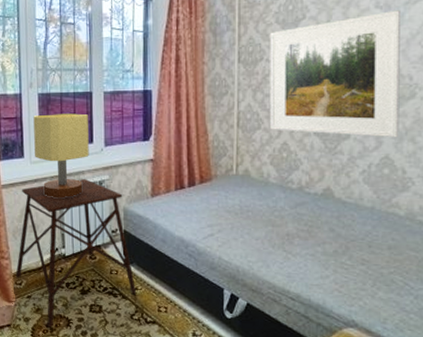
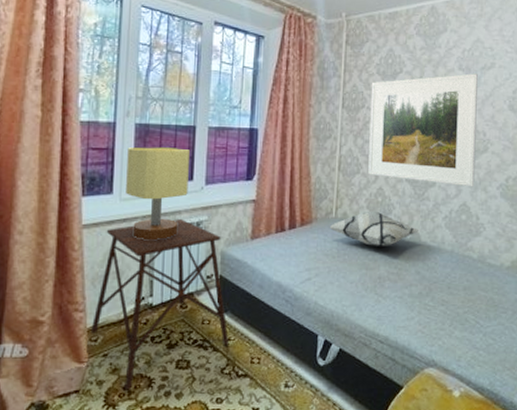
decorative pillow: none [230,168,331,203] -> present [329,212,418,246]

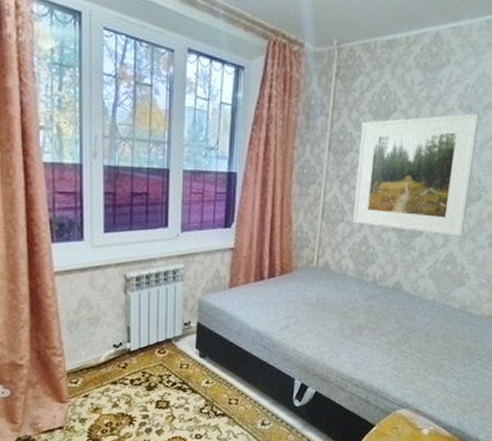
side table: present [90,218,230,390] -> none [70,266,208,427]
table lamp: present [126,147,190,240] -> none [97,191,163,287]
decorative pillow: present [329,212,418,246] -> none [309,261,401,296]

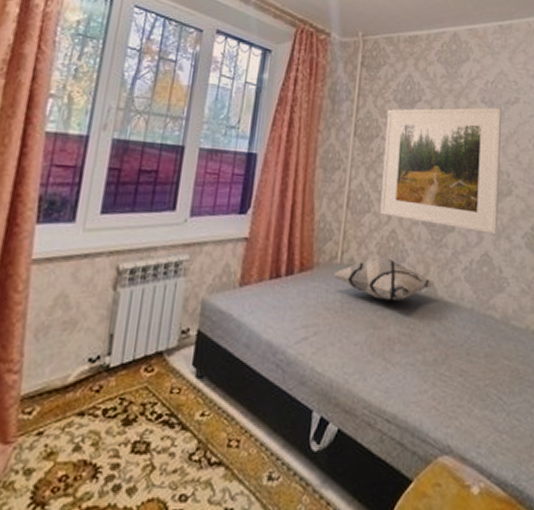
decorative pillow: none [309,261,401,296] -> present [333,258,435,301]

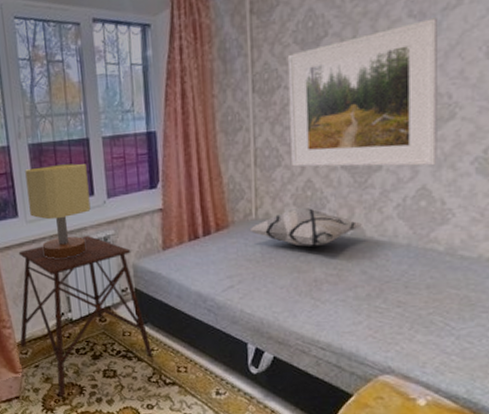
side table: none [24,256,204,483] -> present [18,235,153,397]
table lamp: none [91,167,175,282] -> present [25,163,91,258]

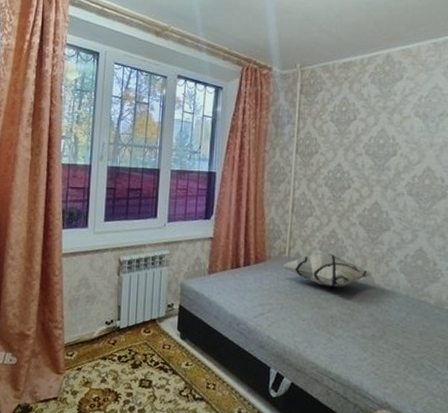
side table: present [18,235,153,397] -> none [67,251,188,402]
table lamp: present [25,163,91,258] -> none [99,187,154,270]
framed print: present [287,18,437,167] -> none [321,120,436,233]

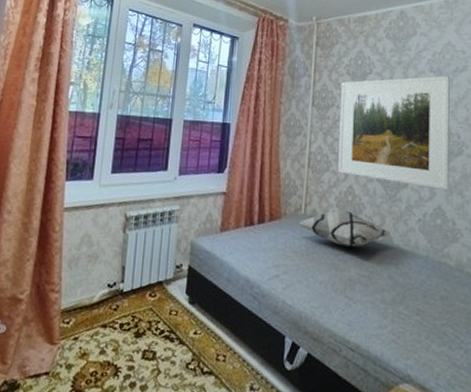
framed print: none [321,120,436,233] -> present [338,76,450,191]

